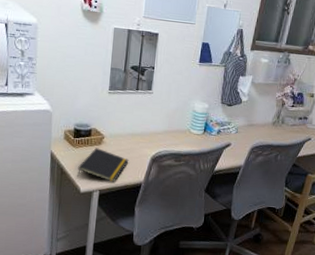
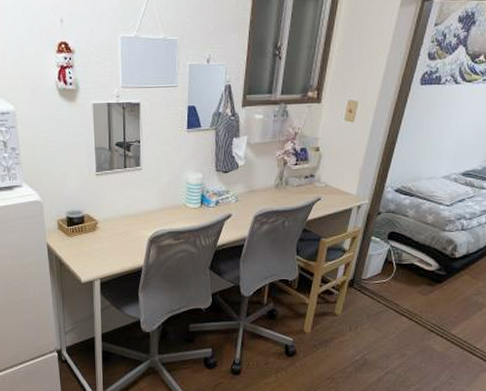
notepad: present [77,148,129,183] -> none [75,235,126,269]

